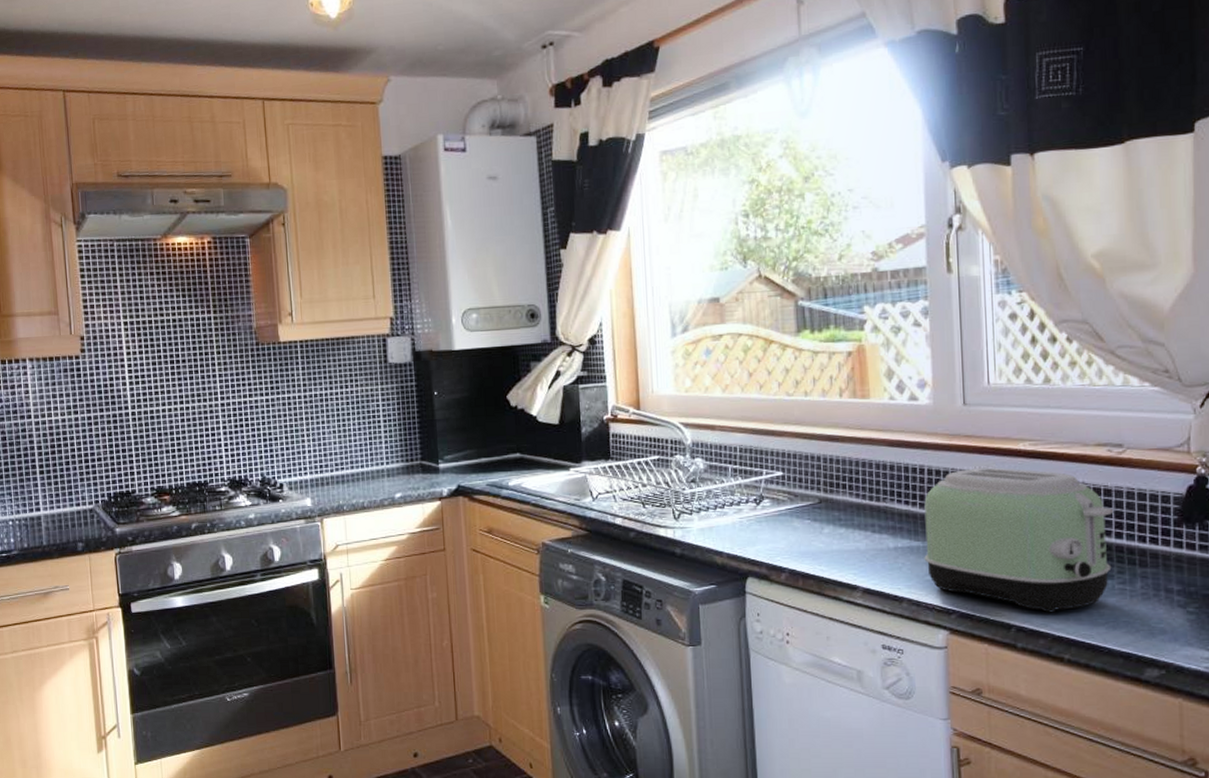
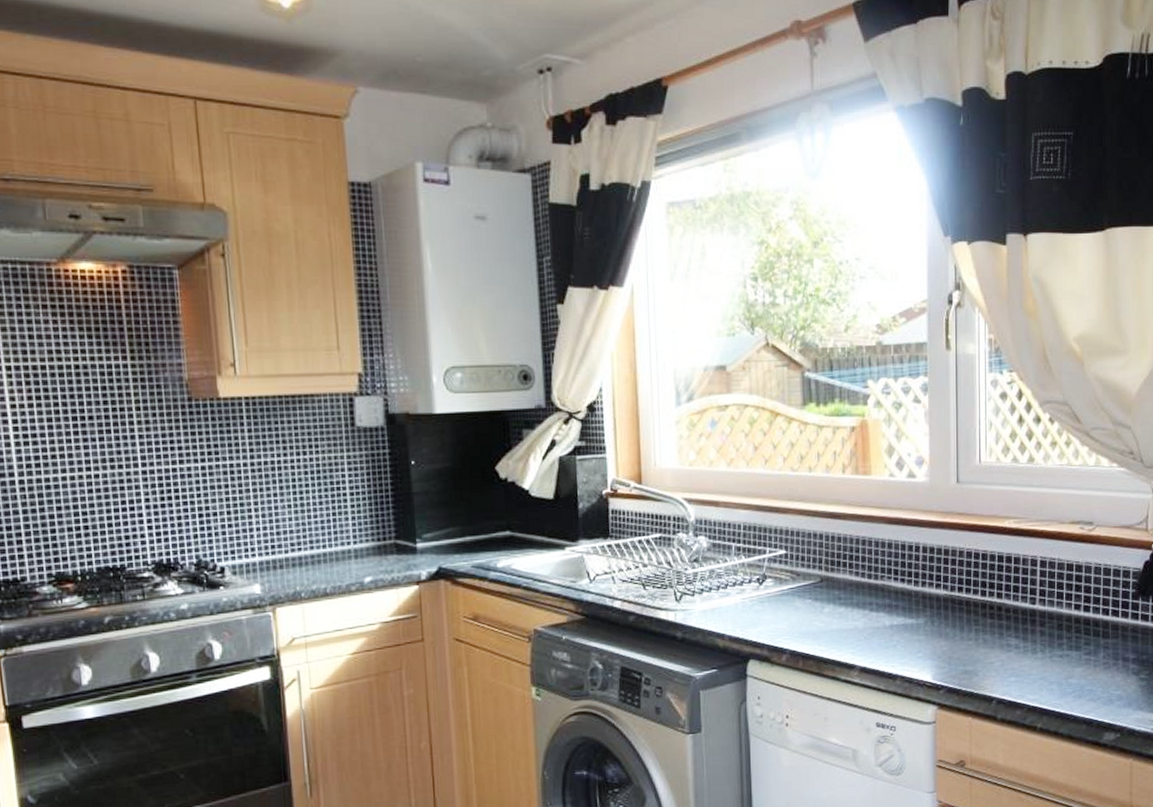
toaster: present [924,467,1114,613] -> none [917,544,1083,685]

